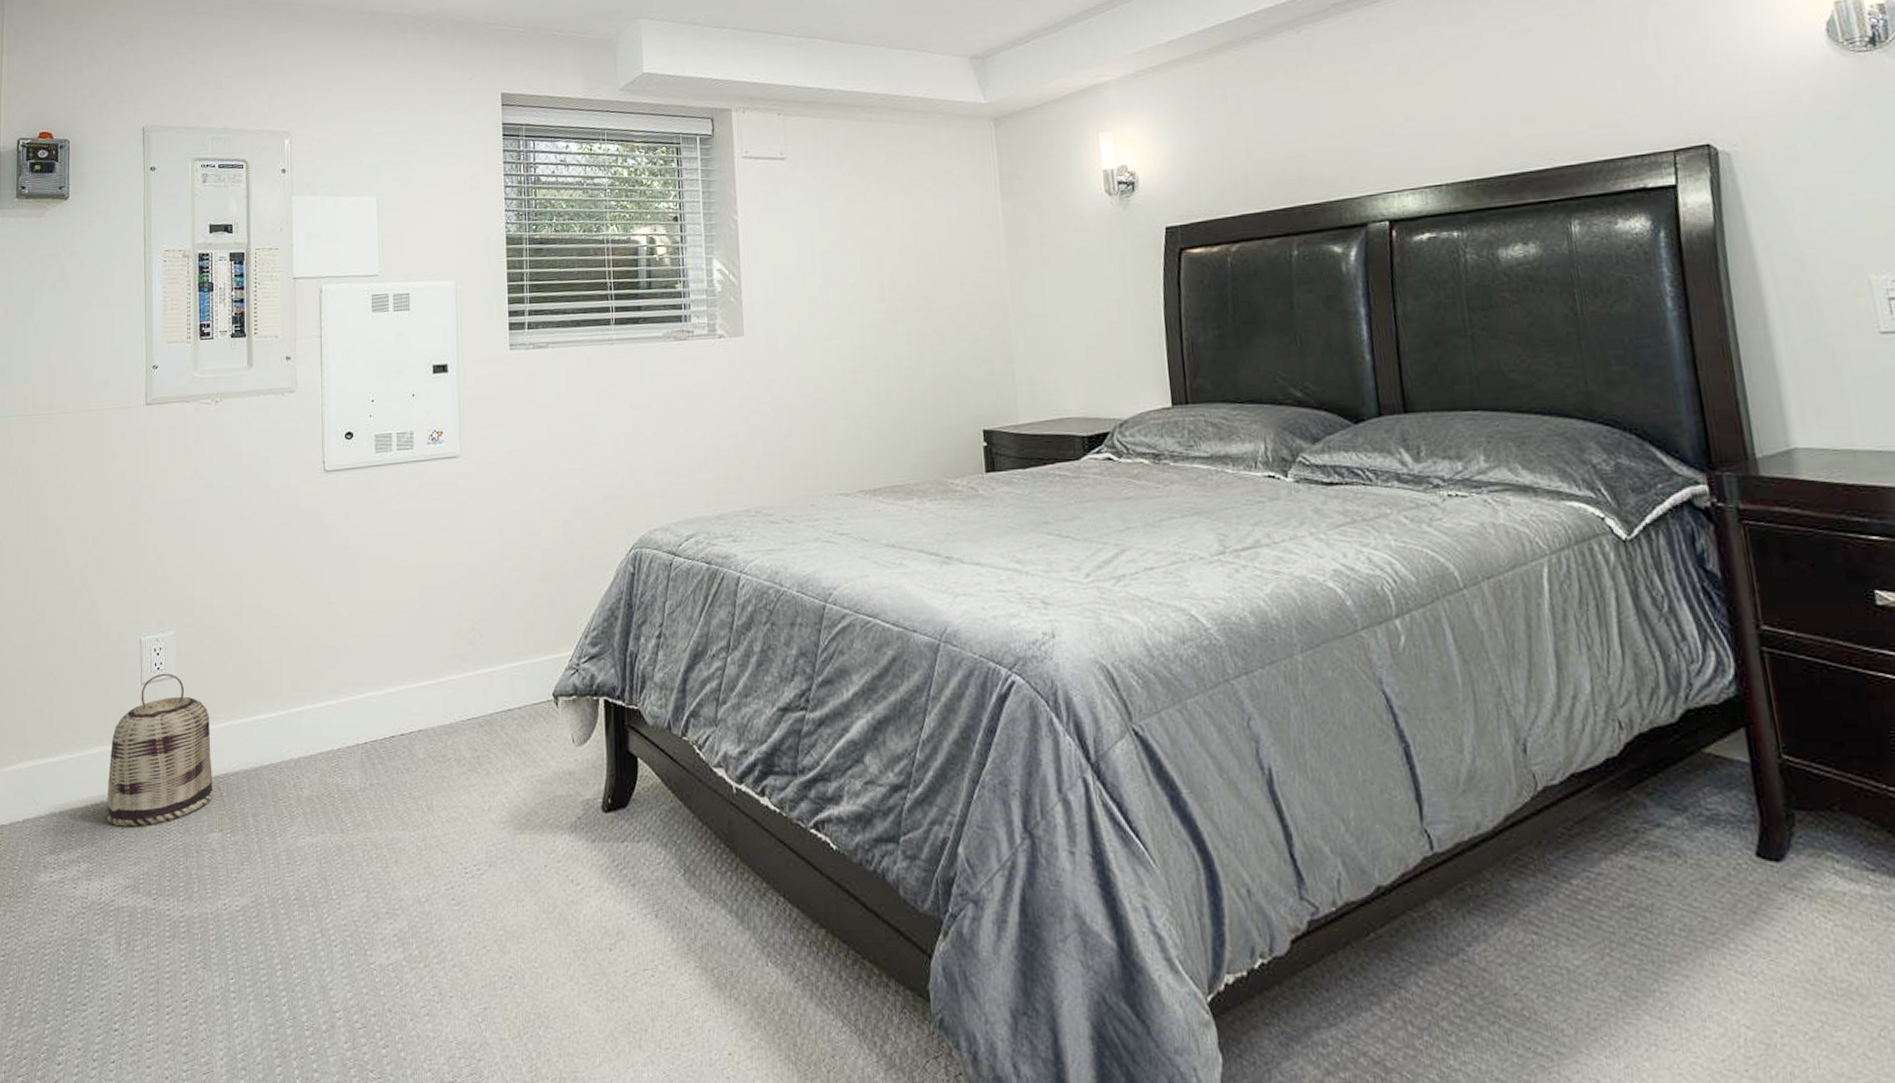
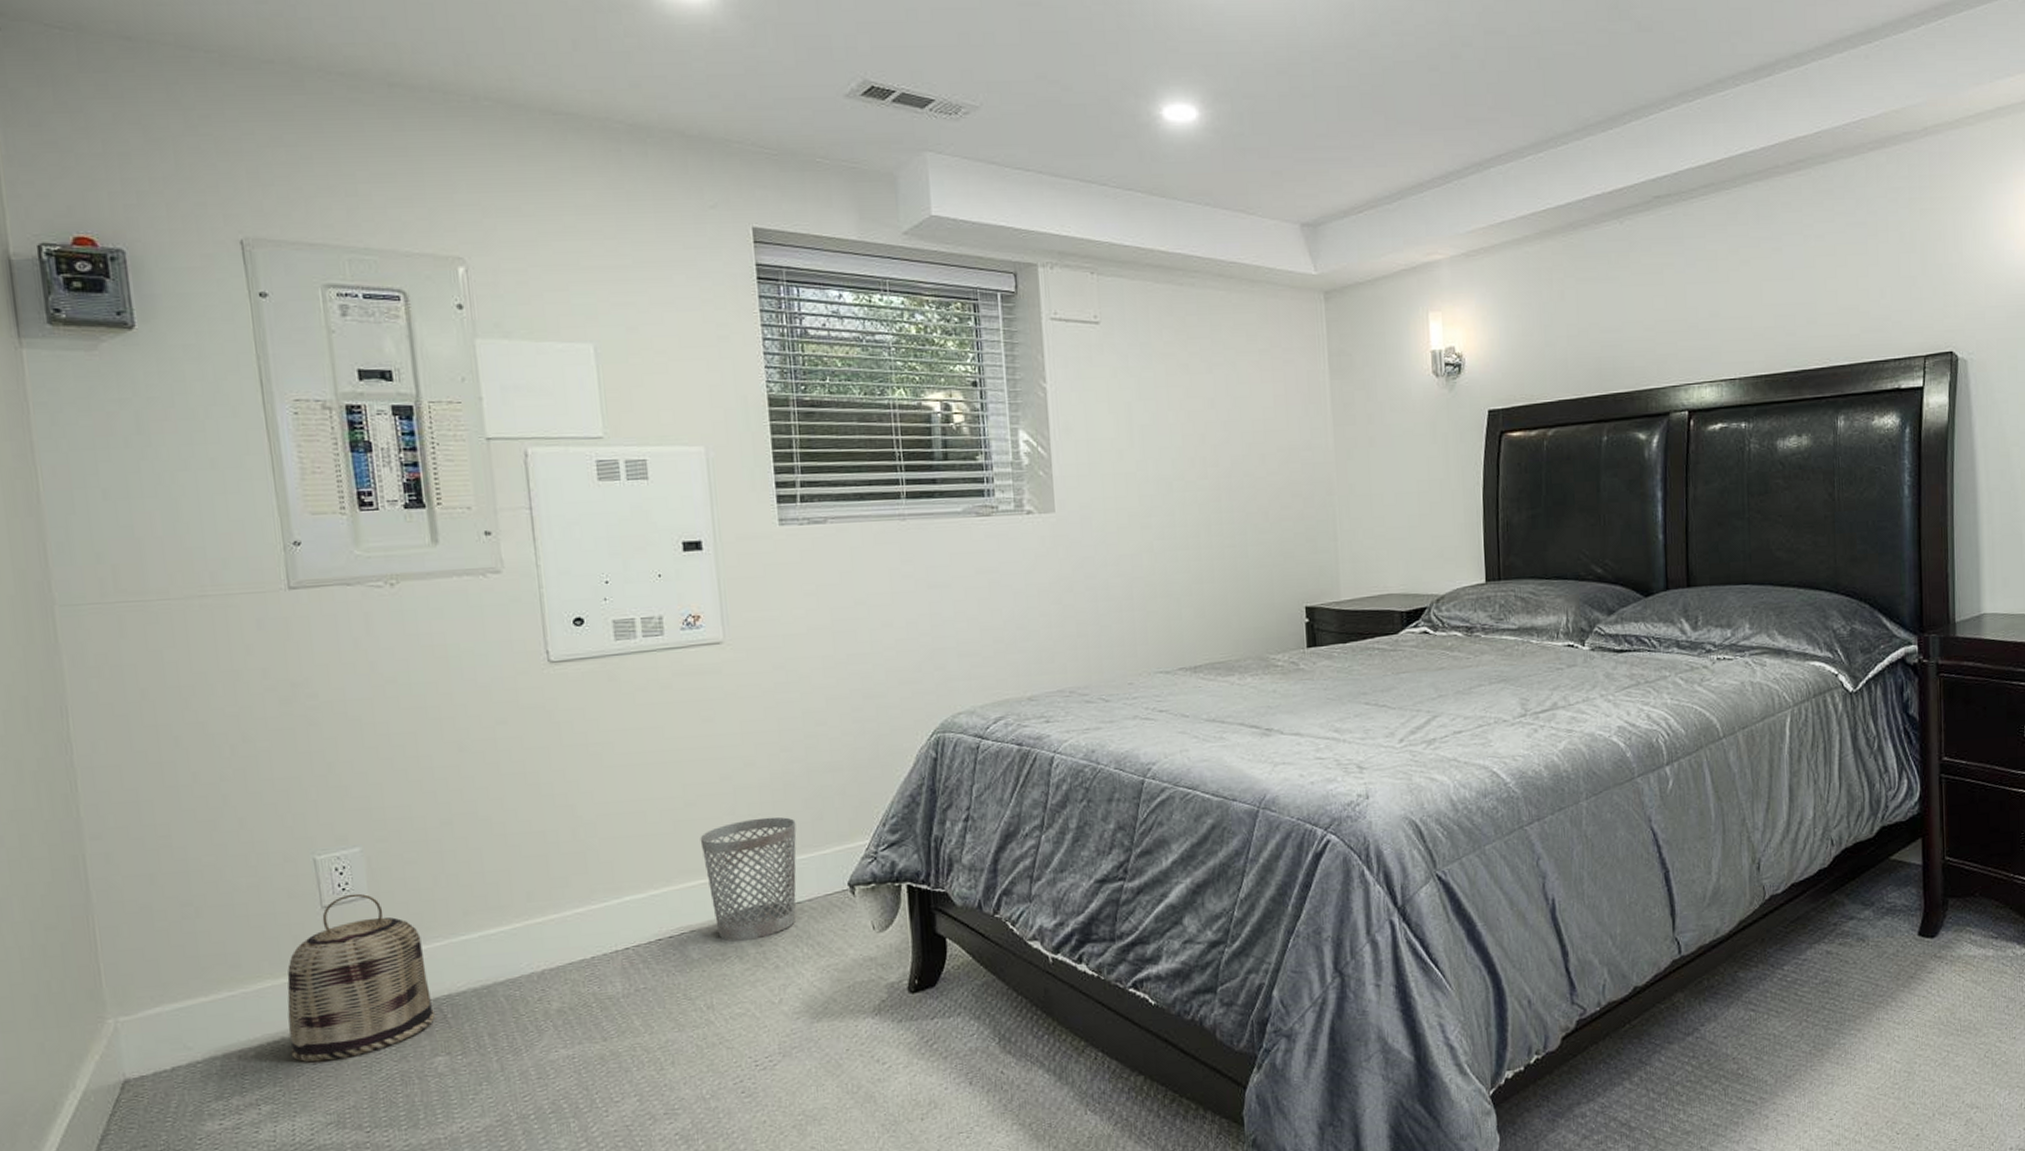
wastebasket: none [431,623,511,744] -> present [700,816,797,942]

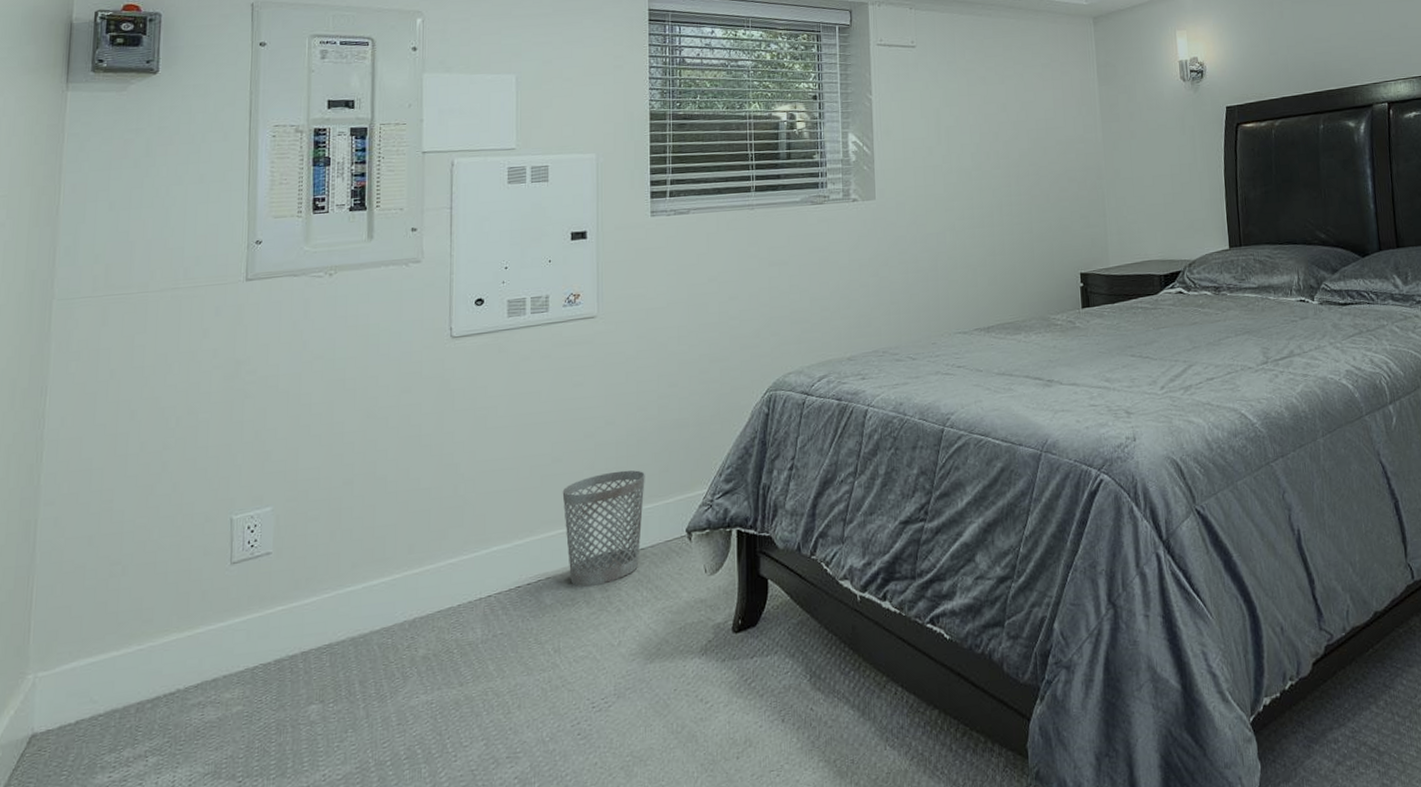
basket: present [287,893,436,1063] -> none [183,549,316,714]

